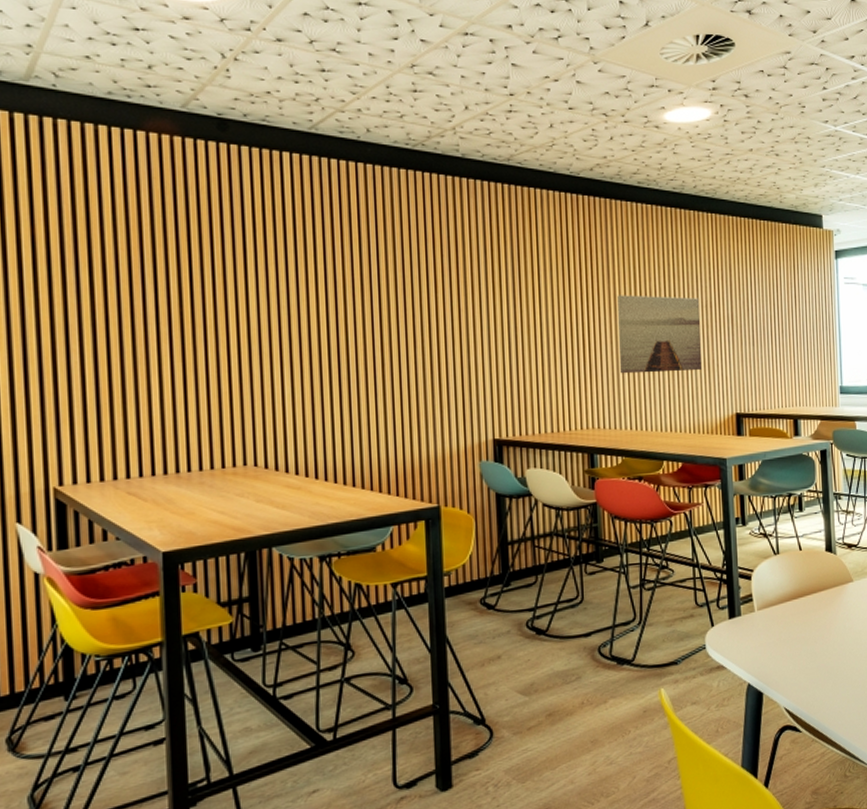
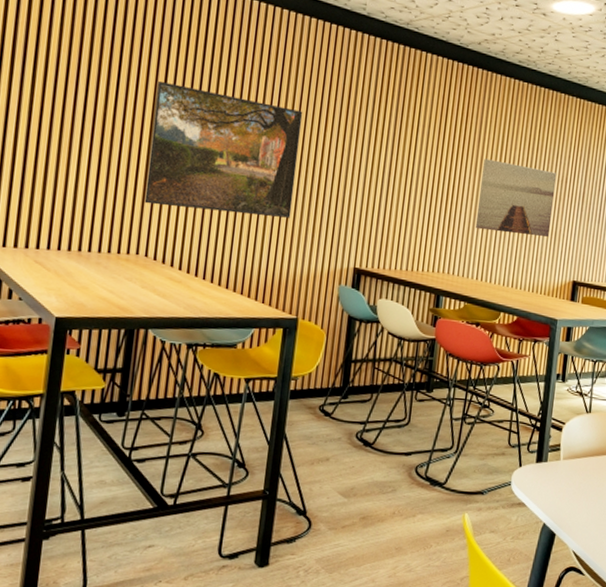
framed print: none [235,265,413,407] -> present [144,80,303,218]

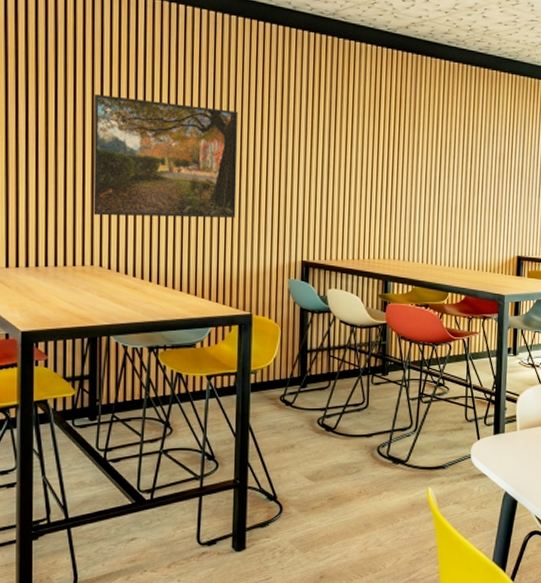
wall art: present [475,158,557,237] -> none [416,142,494,215]

